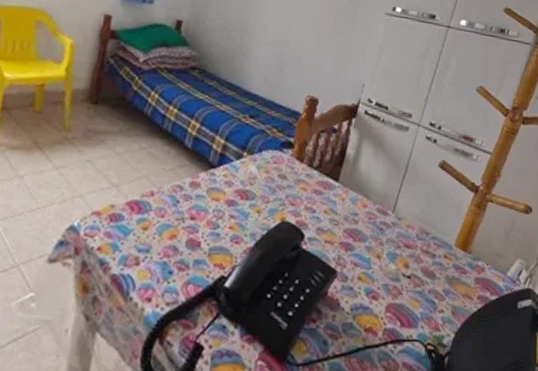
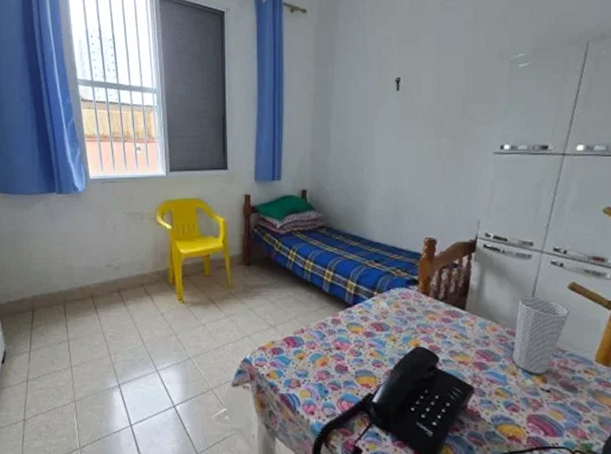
cup: none [379,171,437,258] -> present [512,296,570,374]

